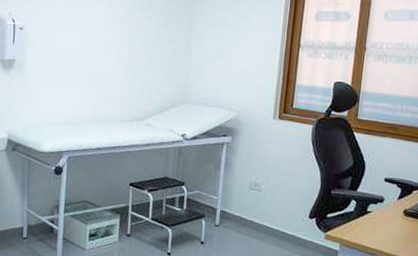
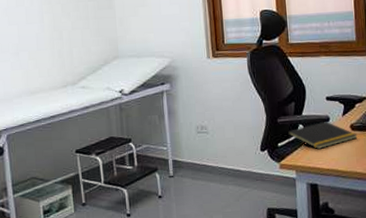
notepad: none [337,201,410,228] -> present [287,121,358,149]

